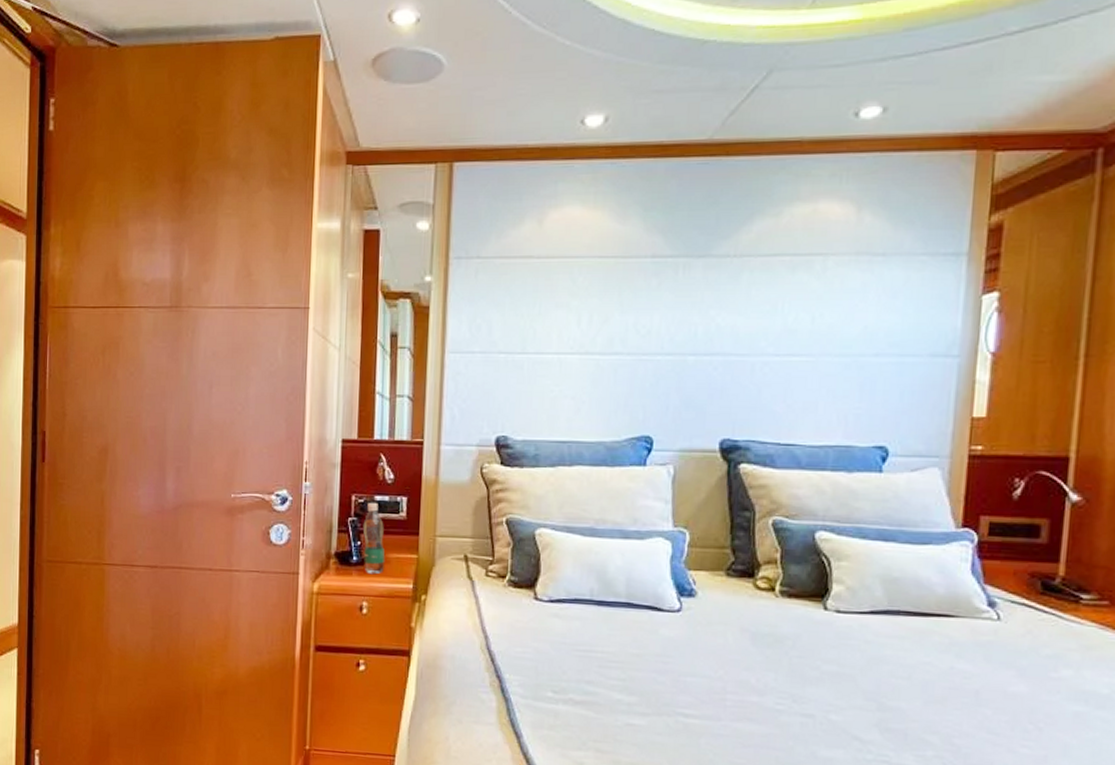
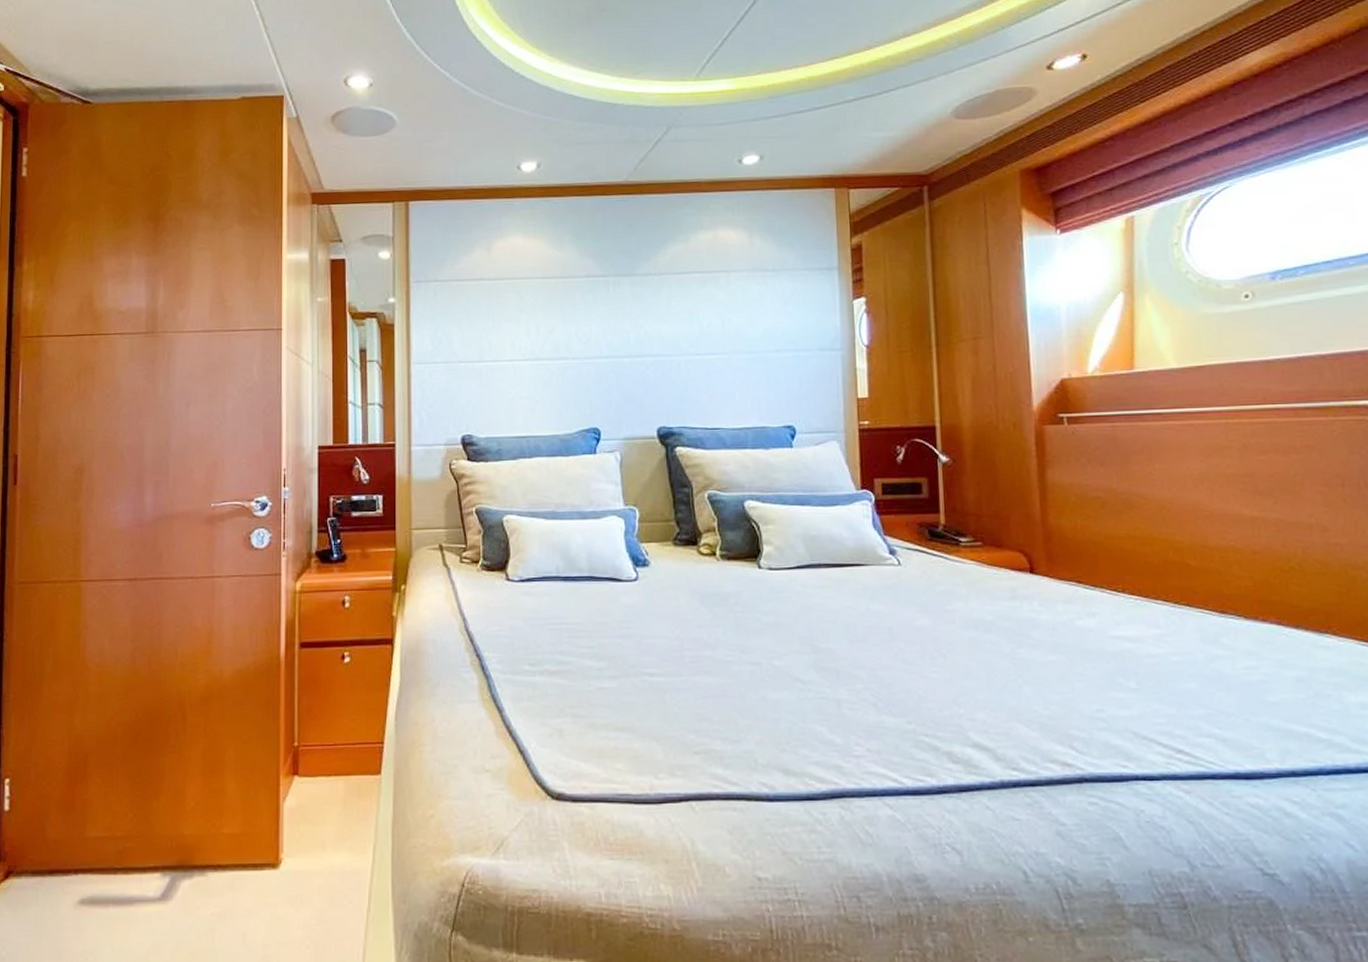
bottle: present [362,502,386,575] -> none [341,502,365,570]

